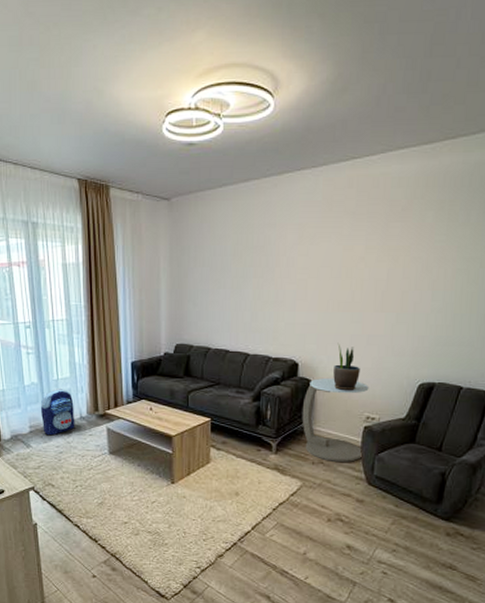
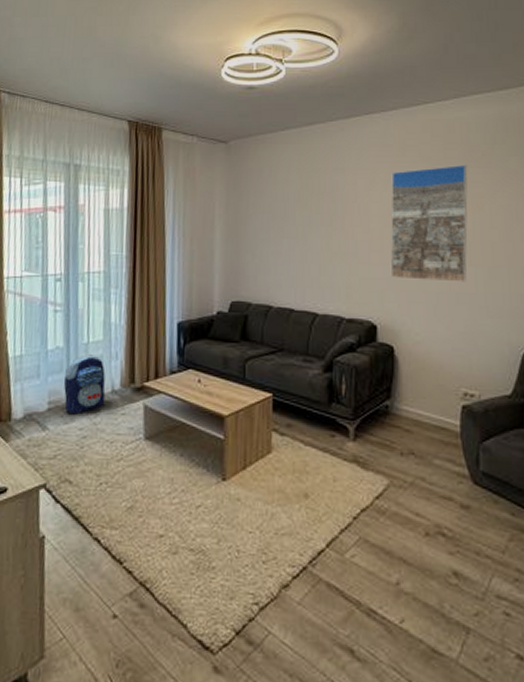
side table: present [302,377,369,462] -> none [384,343,464,453]
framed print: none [312,218,388,326] -> present [390,164,468,282]
potted plant: present [333,342,360,391] -> none [419,301,451,361]

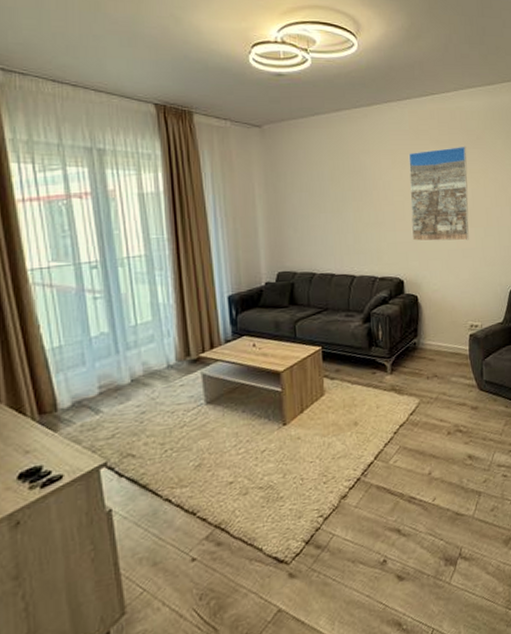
backpack: present [64,354,106,415] -> none [114,335,161,395]

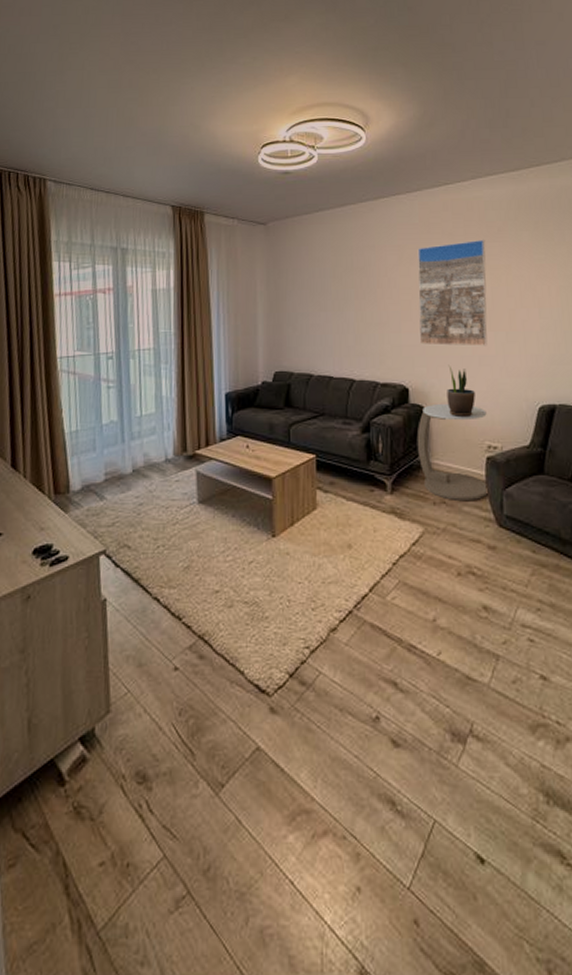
side table: none [412,291,472,374] -> present [417,403,489,500]
potted plant: none [436,258,460,303] -> present [447,364,475,418]

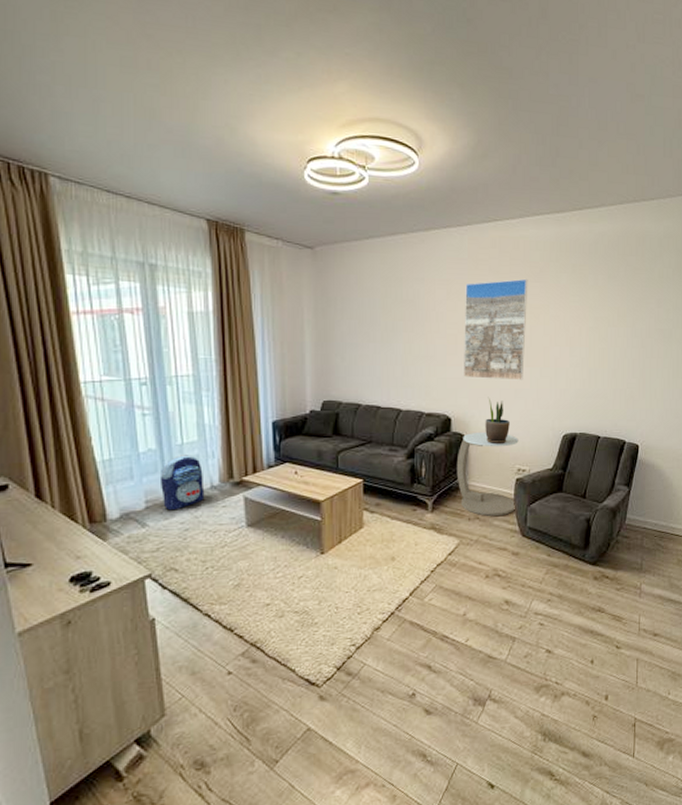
backpack: none [119,427,160,484] -> present [161,455,205,511]

